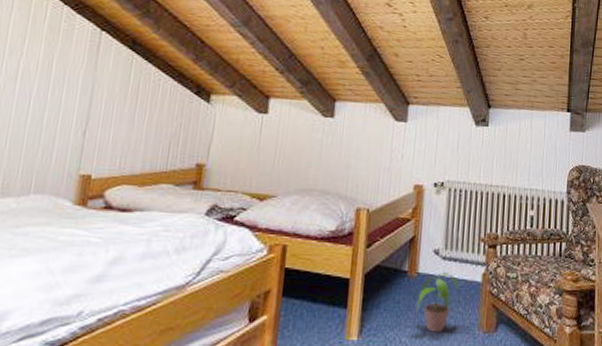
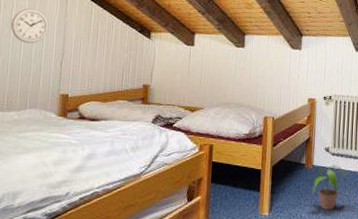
wall clock: none [16,58,71,105] -> present [10,8,49,44]

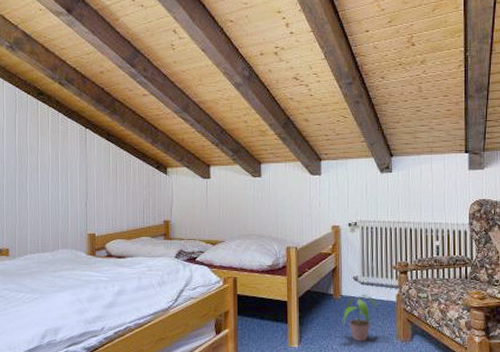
wall clock: present [10,8,49,44] -> none [37,153,72,187]

